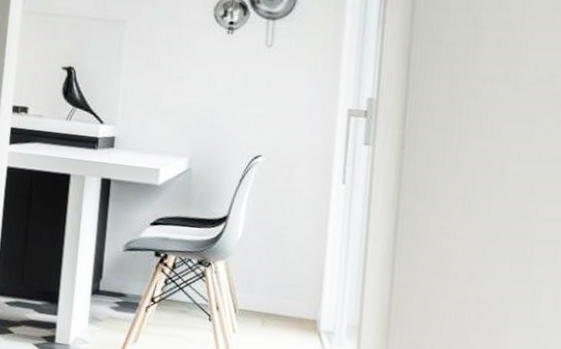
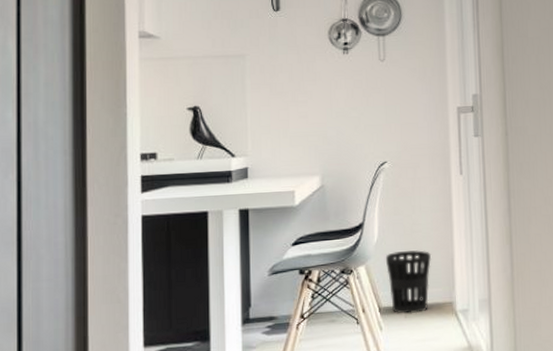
wastebasket: none [247,253,300,324] -> present [385,250,432,314]

